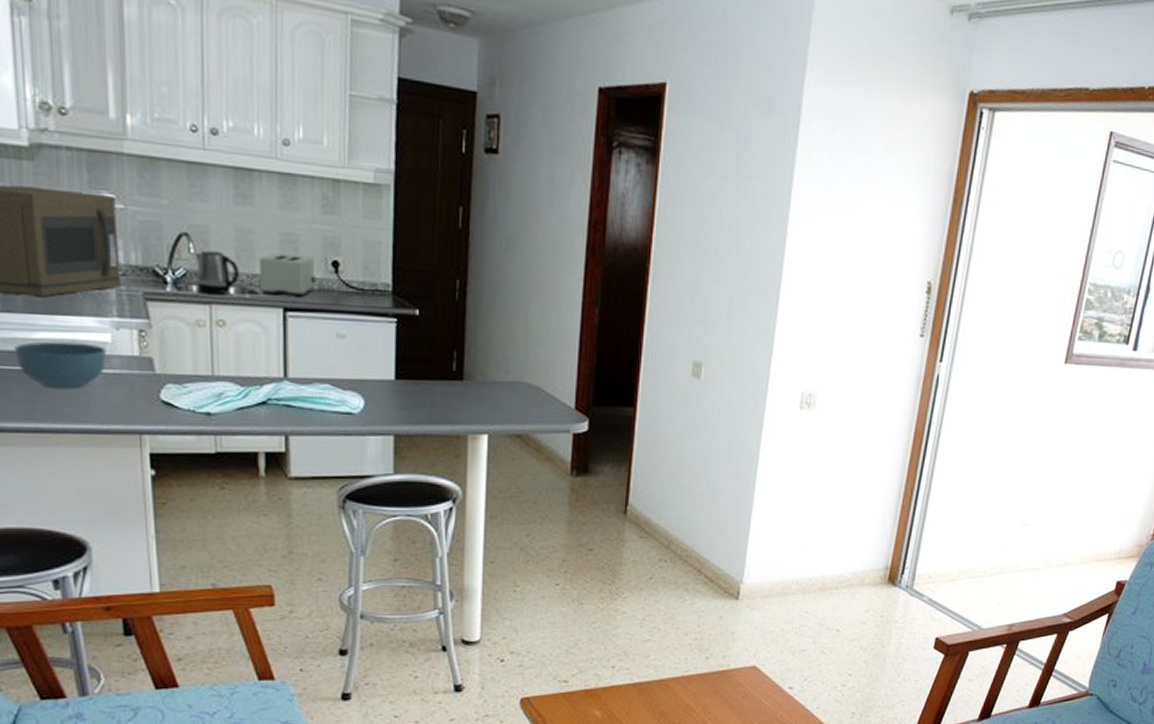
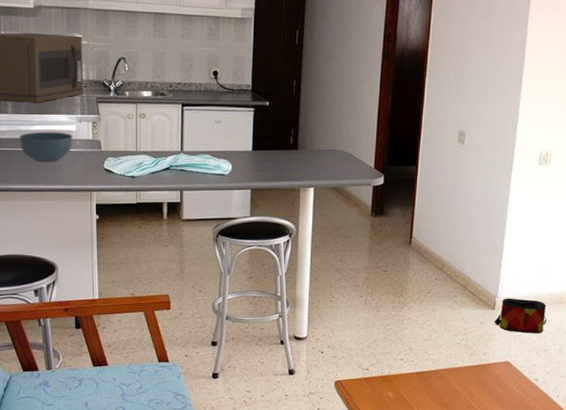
kettle: present [194,250,239,296] -> none [128,68,155,97]
toaster: present [258,253,316,297] -> none [167,68,203,96]
bag: none [737,584,806,630] -> present [493,298,547,334]

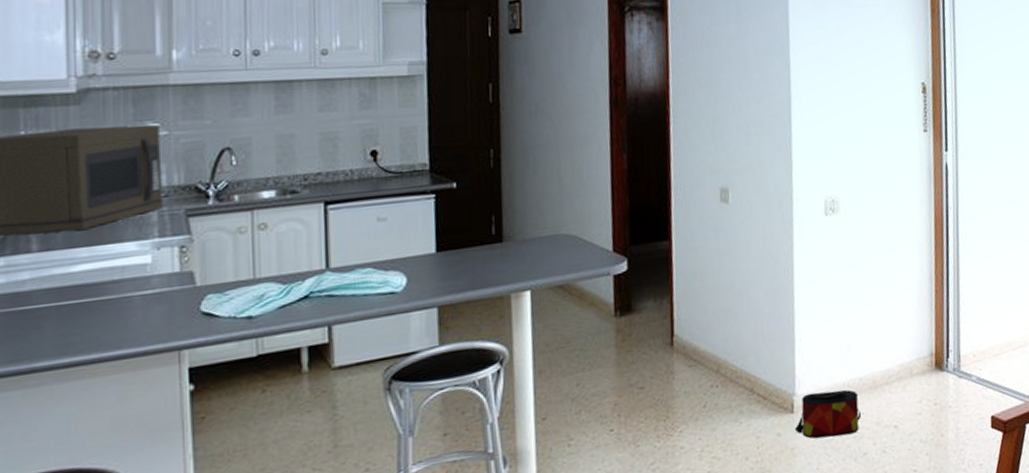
bowl: present [19,131,72,163] -> none [52,268,146,320]

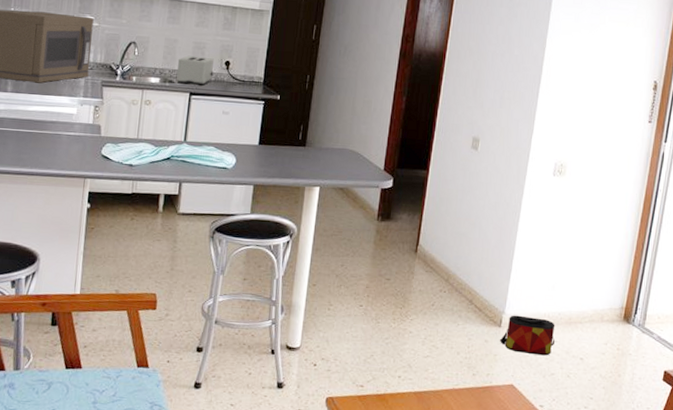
toaster: none [299,150,356,193] -> present [176,55,214,86]

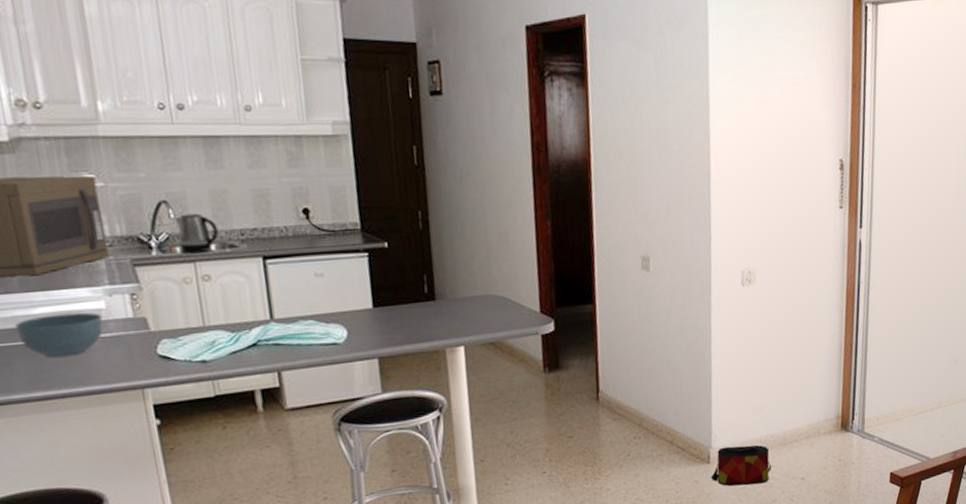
bowl: none [15,112,72,146] -> present [15,312,103,359]
kettle: none [136,53,164,84] -> present [174,213,218,254]
toaster: present [176,55,214,86] -> none [234,207,290,247]

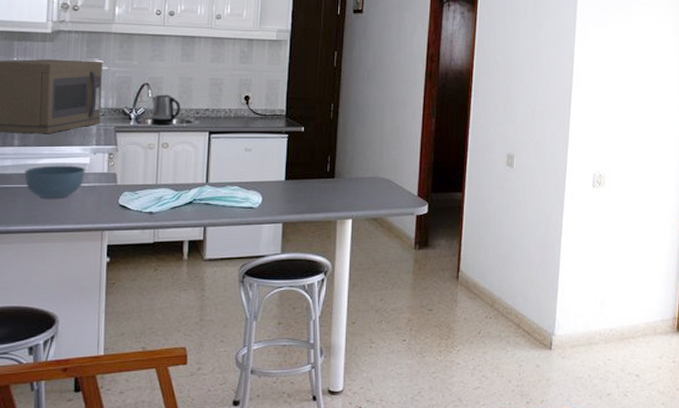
bag: present [710,445,771,486] -> none [551,335,608,376]

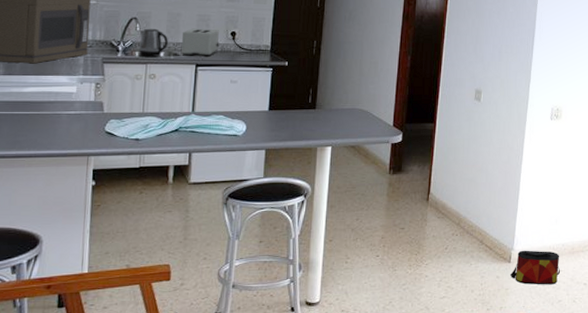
bowl: present [24,165,85,200] -> none [9,93,72,126]
toaster: none [194,93,233,123] -> present [181,28,219,57]
bag: none [551,335,608,376] -> present [509,250,560,285]

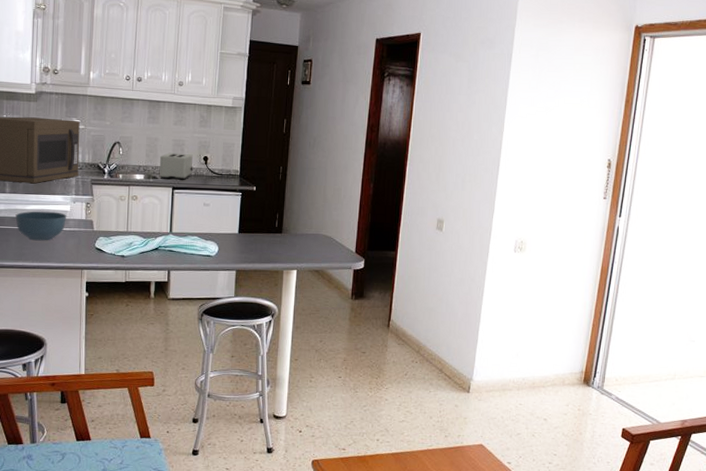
bowl: none [9,93,72,126] -> present [15,211,66,241]
kettle: present [139,28,168,58] -> none [122,152,147,180]
bag: present [509,250,560,285] -> none [468,381,520,418]

